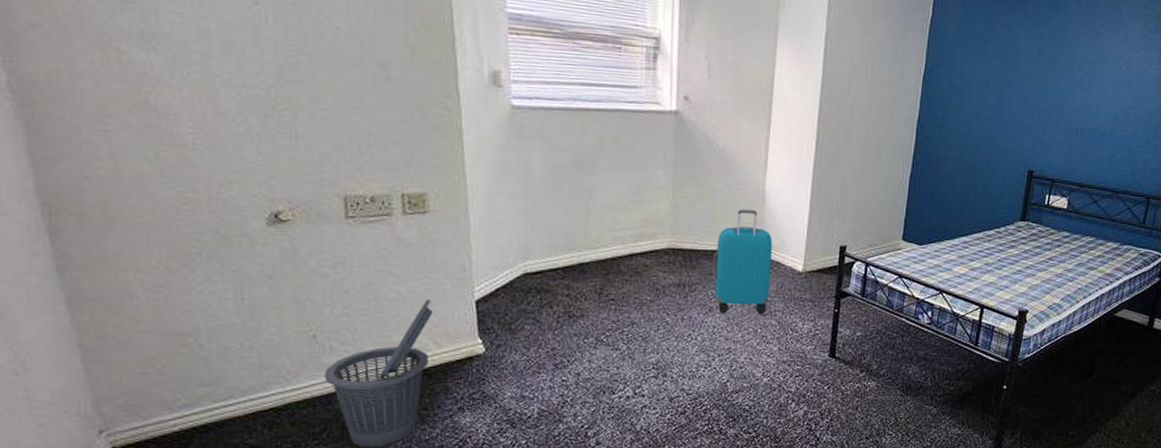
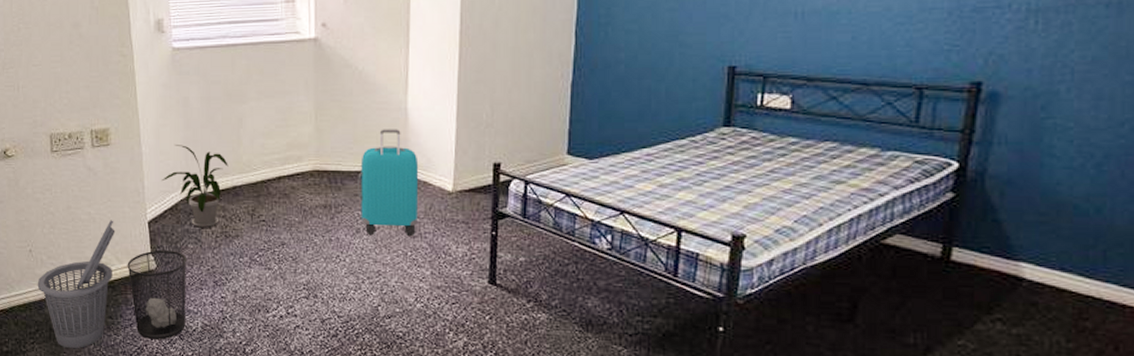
waste bin: none [448,332,523,430] -> present [127,250,188,340]
house plant: none [493,216,575,308] -> present [161,145,228,228]

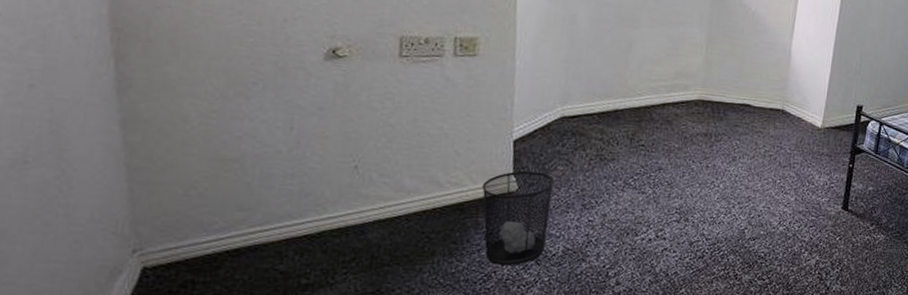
laundry basket: present [37,220,116,349] -> none [360,136,472,279]
house plant: present [161,145,228,228] -> none [534,62,612,150]
suitcase: present [358,129,419,237] -> none [738,67,796,166]

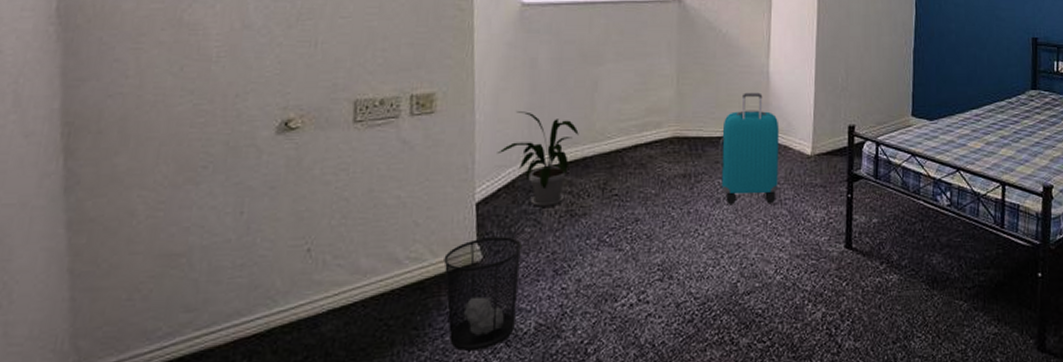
house plant: none [534,62,612,150] -> present [497,111,579,207]
suitcase: none [738,67,796,166] -> present [719,92,780,205]

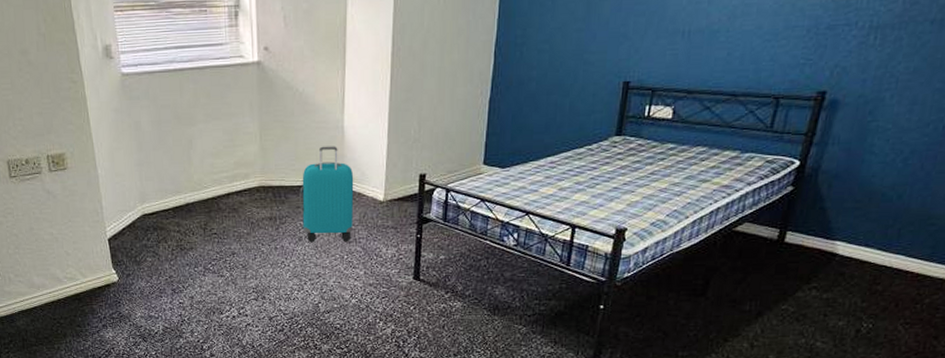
waste bin: present [443,237,523,351] -> none [91,264,148,343]
house plant: present [497,111,579,207] -> none [118,167,181,242]

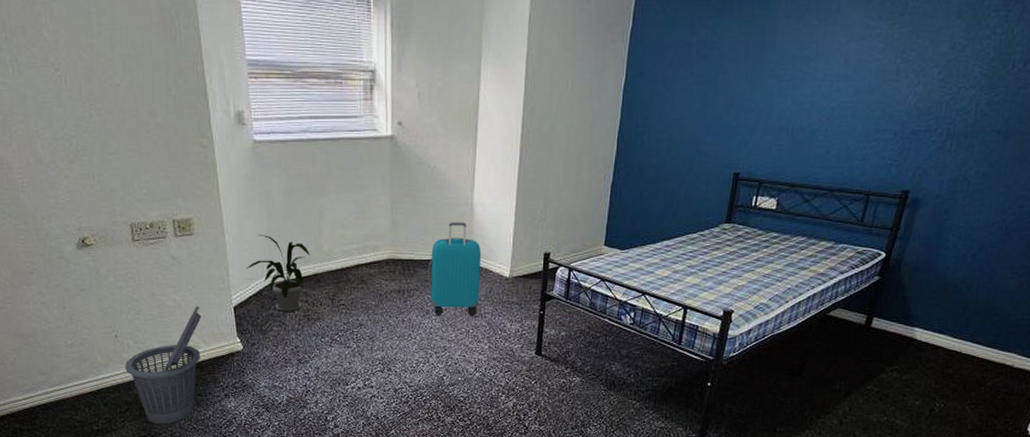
laundry basket: none [7,239,78,355] -> present [125,306,202,425]
house plant: none [118,167,181,242] -> present [245,235,310,312]

